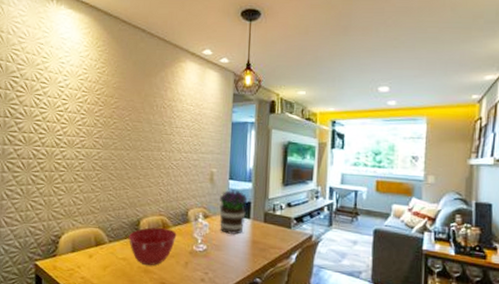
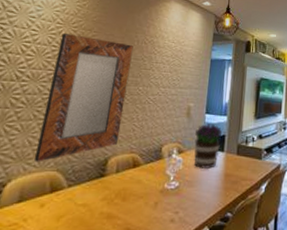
home mirror: none [80,101,153,220] -> present [34,33,133,162]
mixing bowl: present [128,227,177,266] -> none [91,166,148,211]

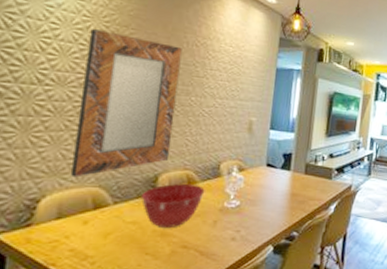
mixing bowl: none [91,166,148,211] -> present [140,183,205,229]
bouquet: present [194,123,222,170] -> none [256,140,288,189]

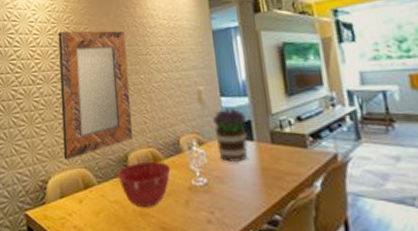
bouquet: none [256,140,288,189] -> present [213,108,248,163]

